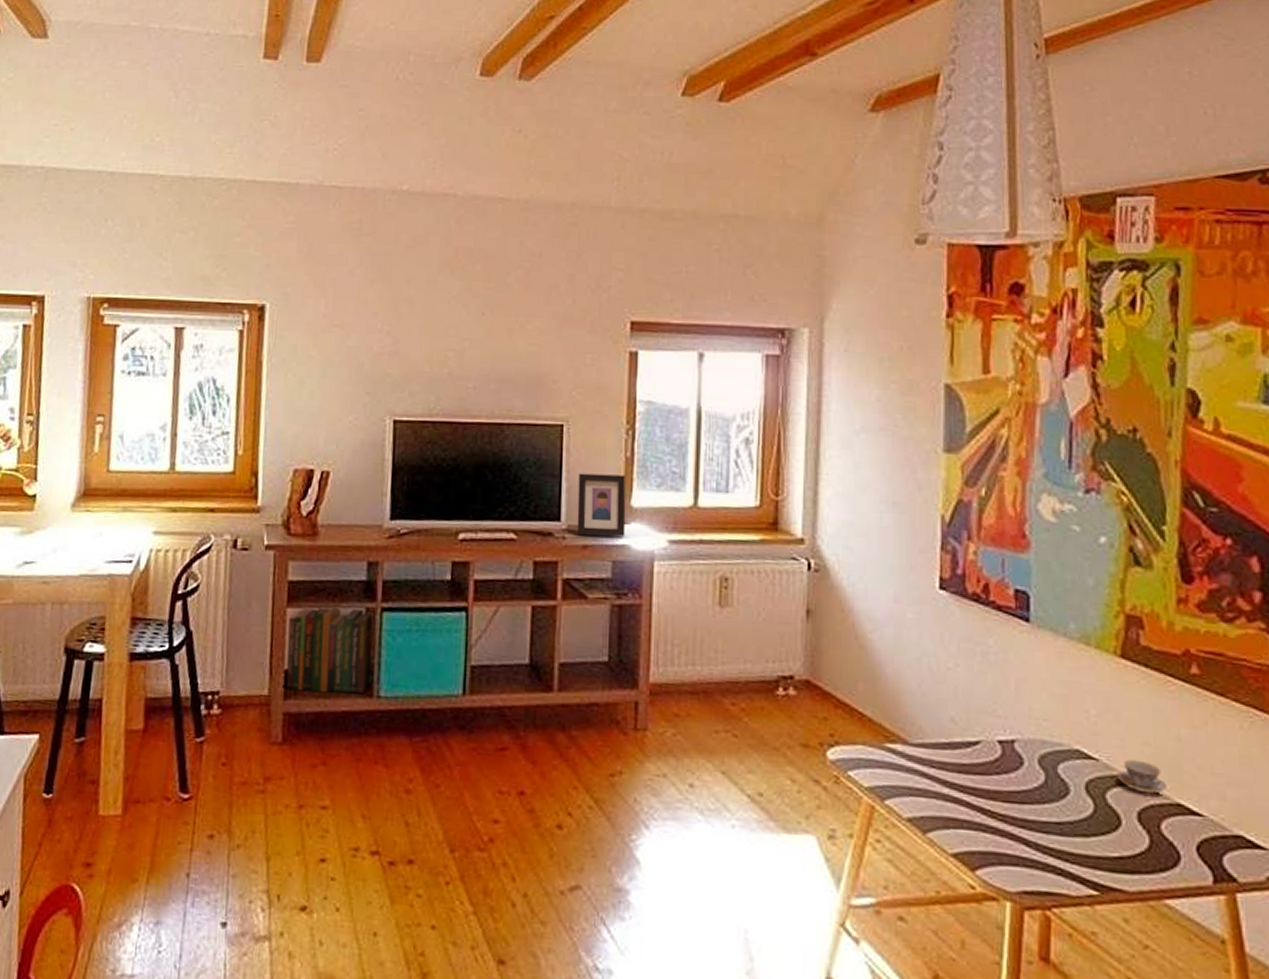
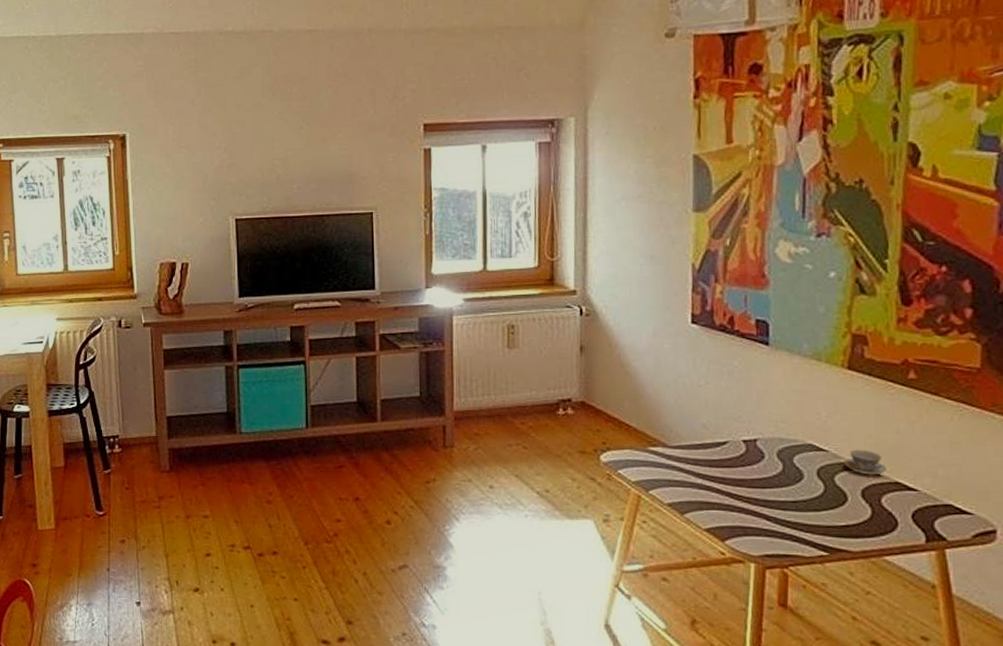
books: present [285,606,375,695] -> none [167,366,236,432]
picture frame: present [576,473,626,537] -> none [387,249,428,300]

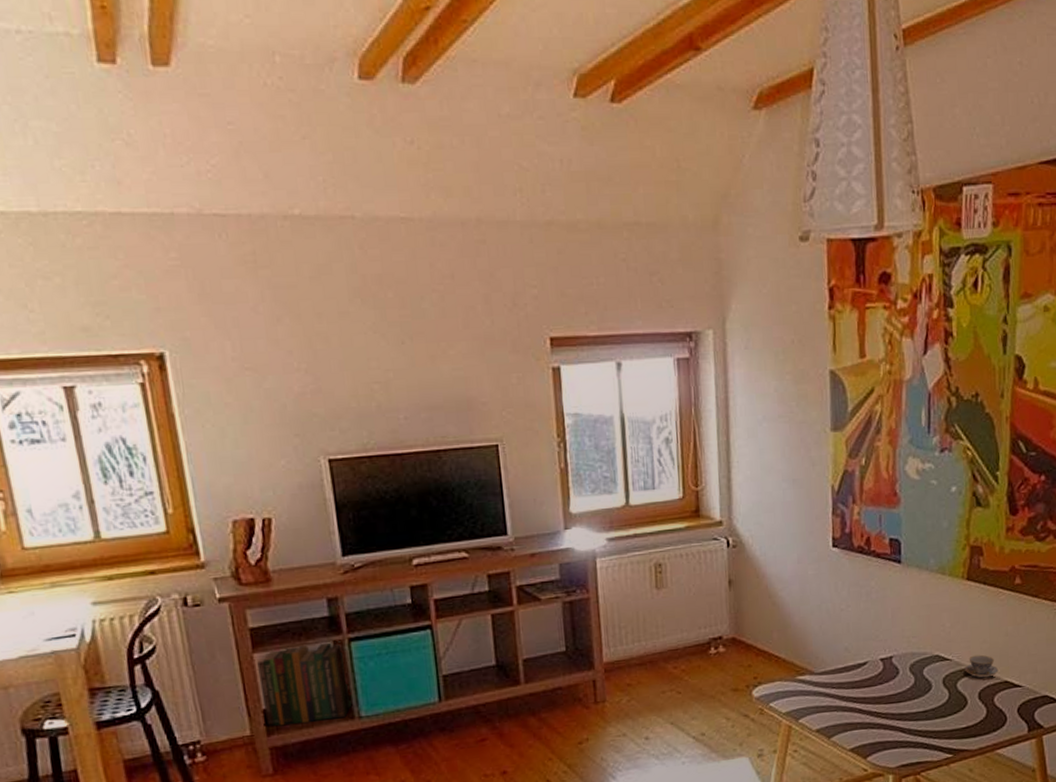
books: none [167,366,236,432] -> present [257,641,353,726]

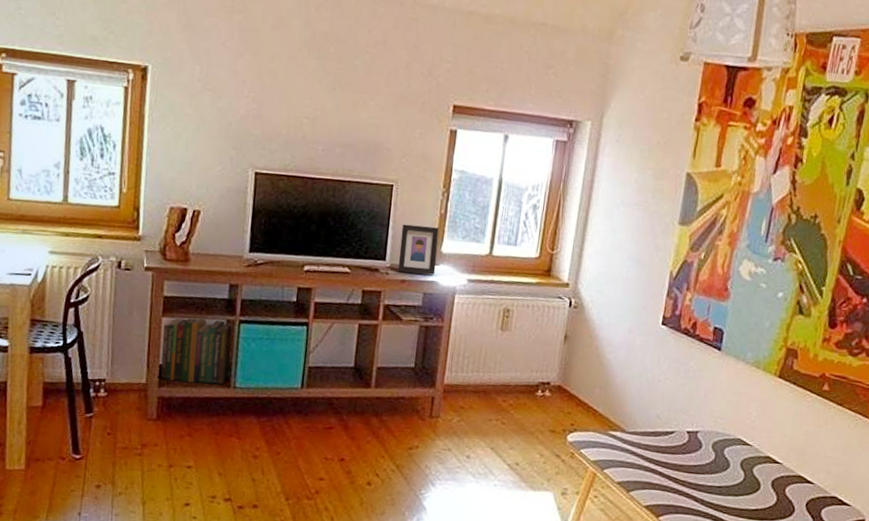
picture frame: none [518,485,568,546] -> present [397,224,439,275]
teacup: present [964,654,999,678] -> none [762,446,795,469]

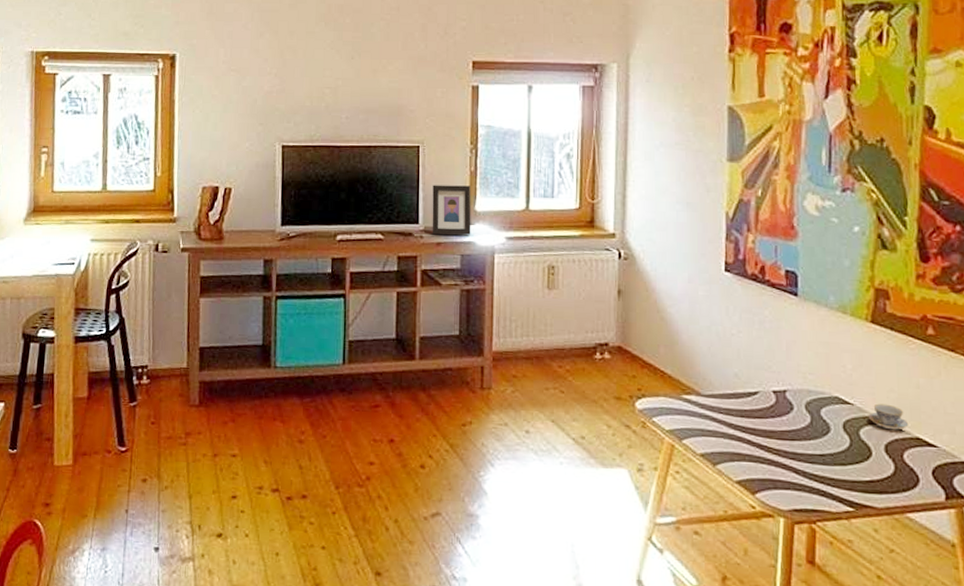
books: present [160,317,233,385] -> none [200,296,272,366]
teacup: none [762,446,795,469] -> present [868,403,909,430]

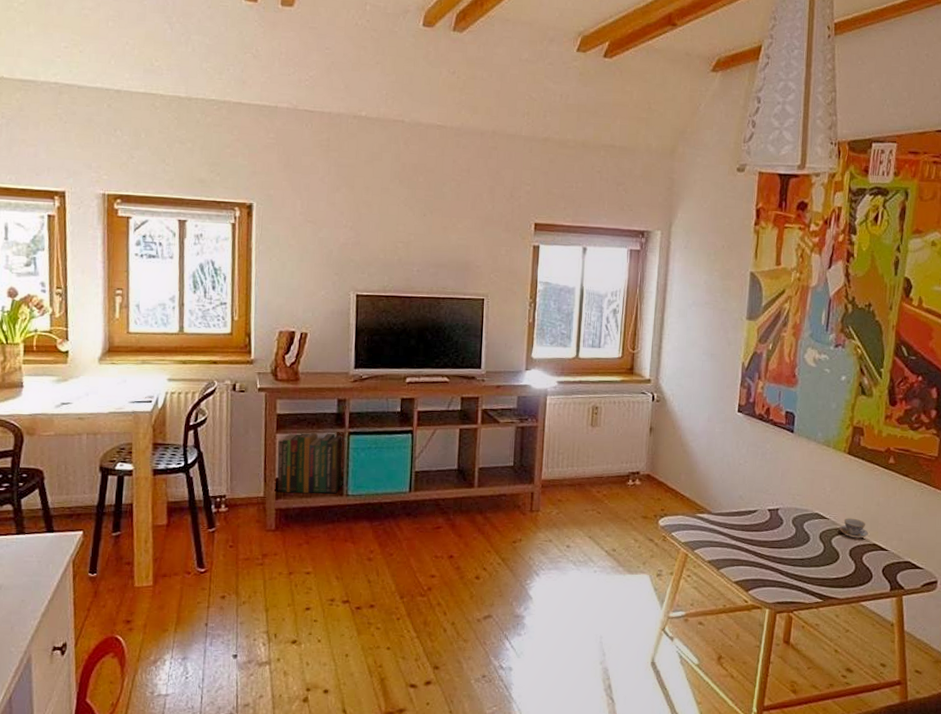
books: none [200,296,272,366] -> present [277,432,344,494]
picture frame: present [432,185,471,235] -> none [492,334,528,379]

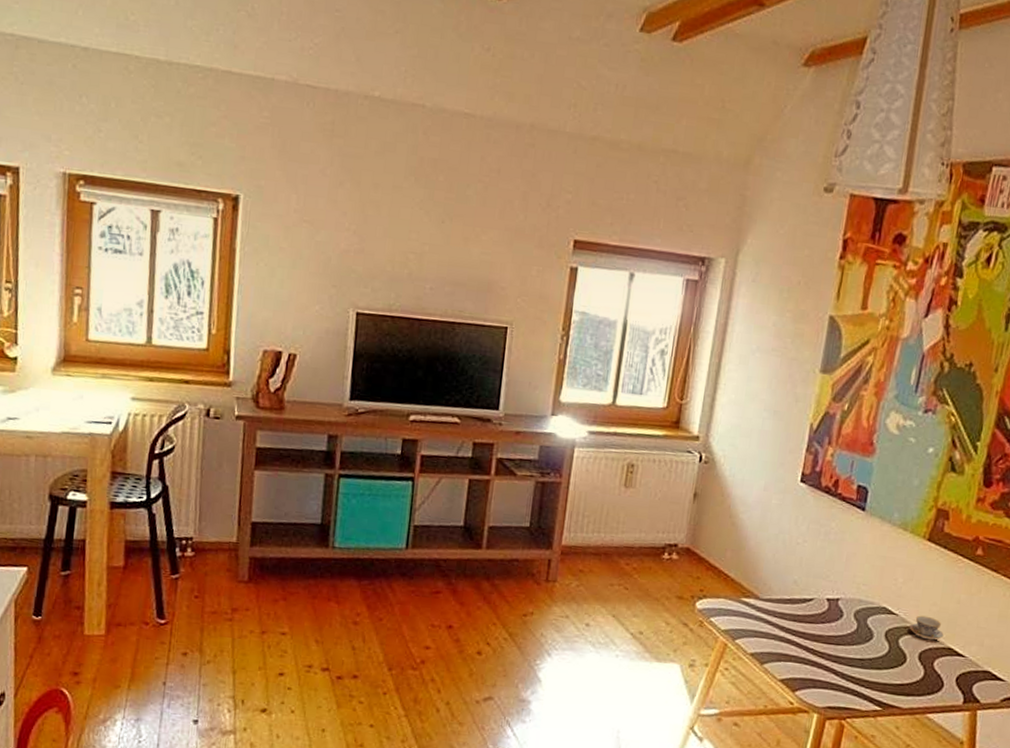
books: present [277,432,344,494] -> none [252,470,332,545]

